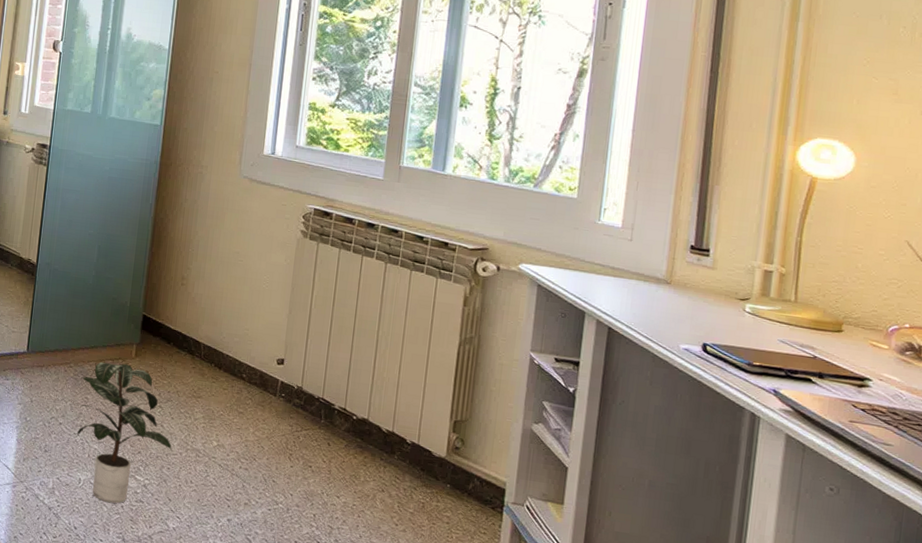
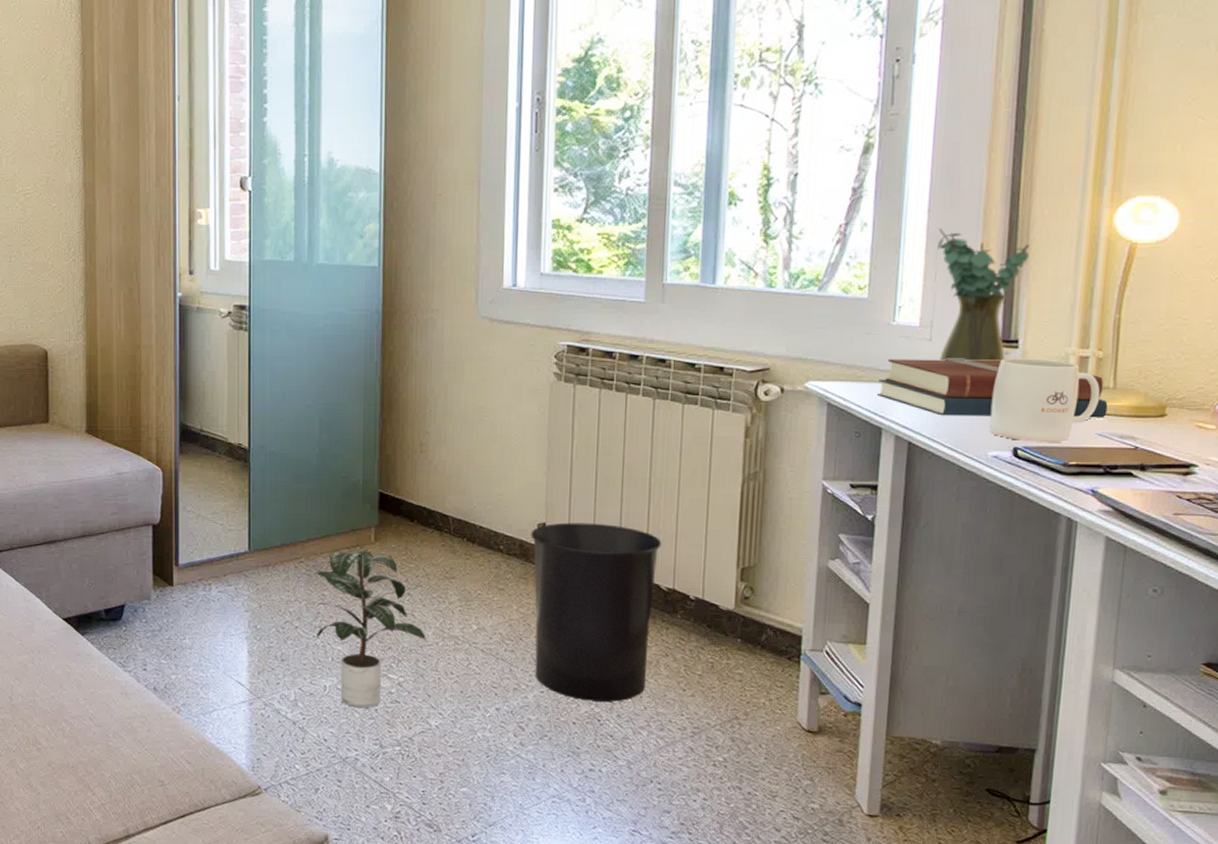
waste bin: none [264,360,385,527] -> present [530,522,662,702]
books: none [581,253,790,327] -> present [876,359,1108,418]
vase: none [638,146,721,267] -> present [937,228,1030,362]
mug: none [681,264,783,344] -> present [989,358,1101,442]

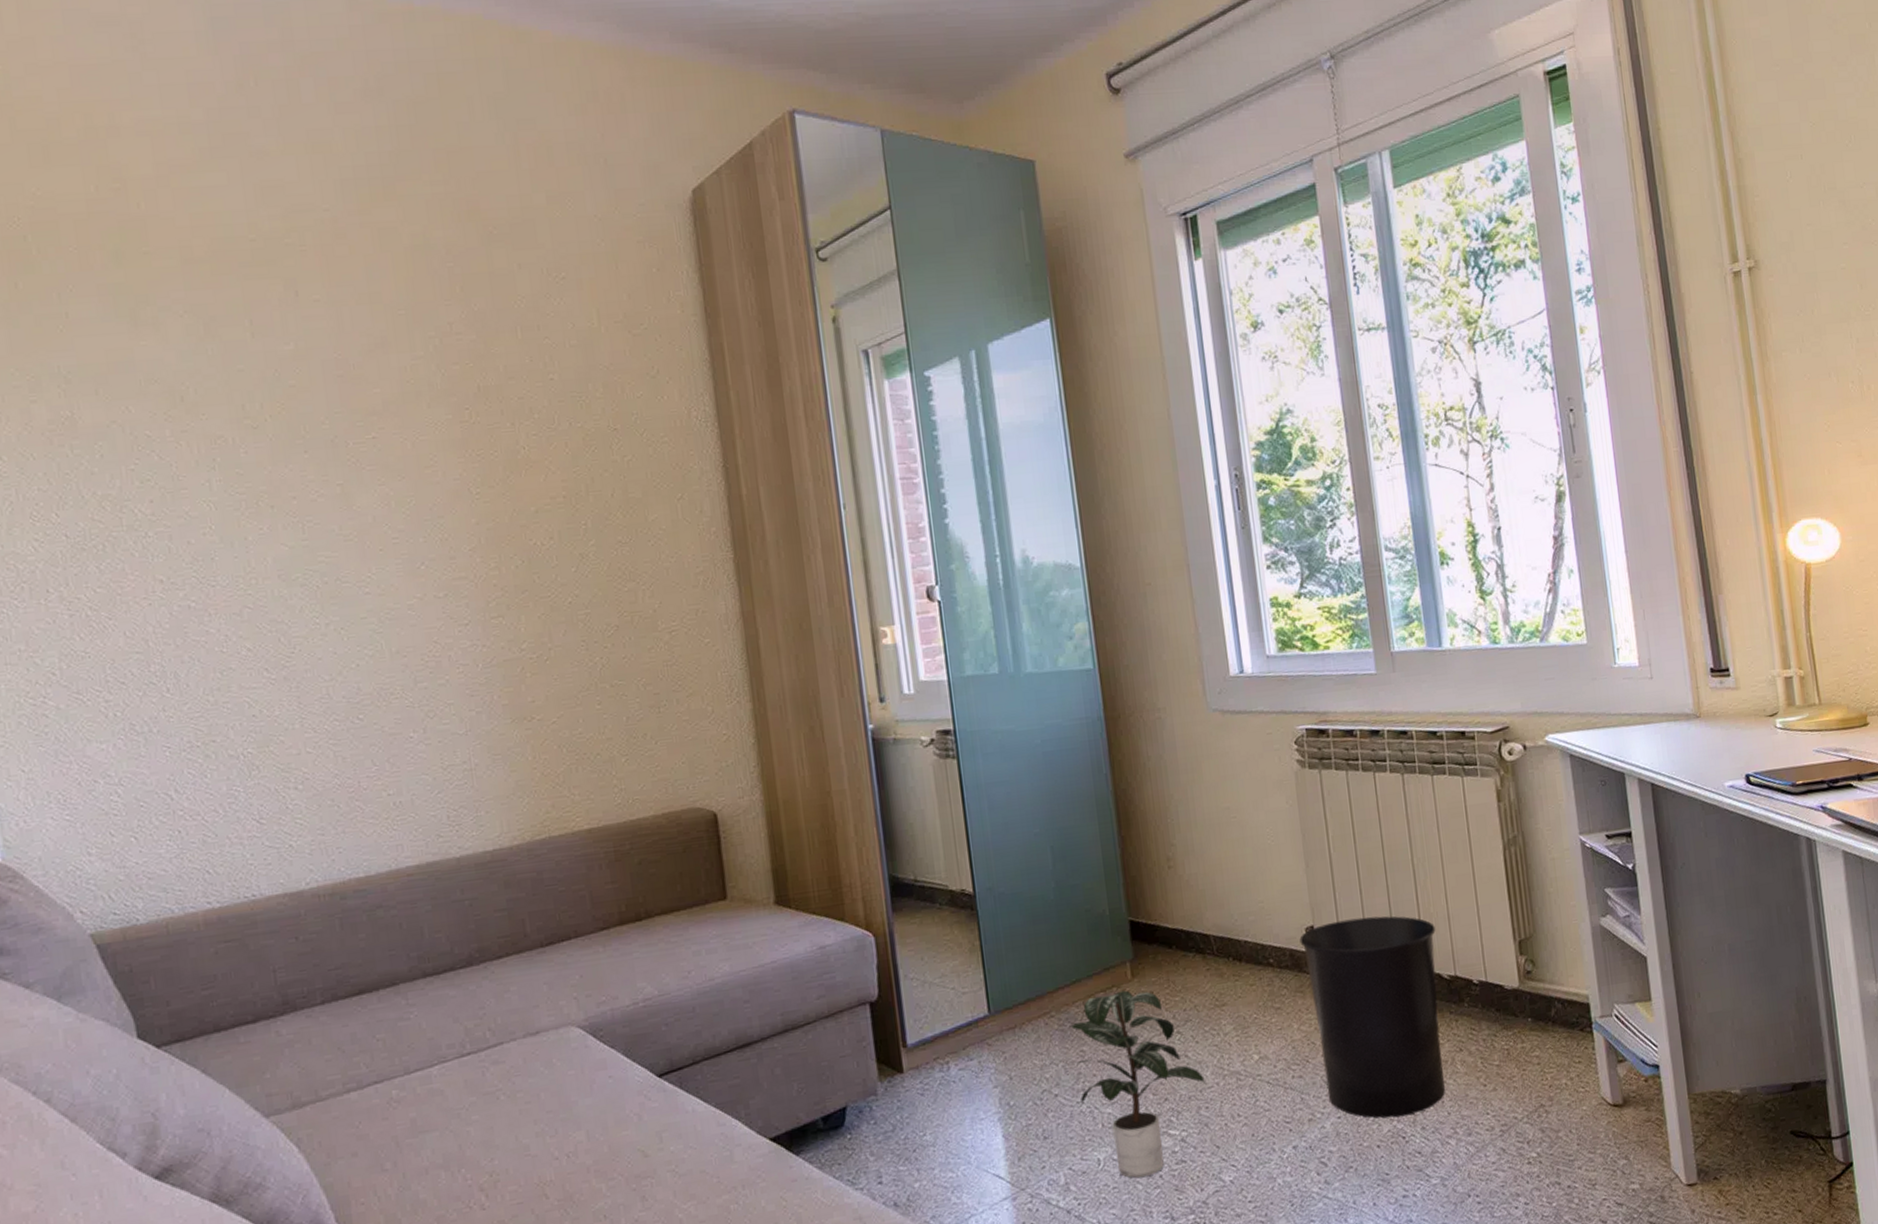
books: present [876,359,1108,418] -> none [1612,691,1819,753]
vase: present [937,228,1030,362] -> none [1638,567,1722,698]
mug: present [989,358,1101,442] -> none [1715,683,1810,767]

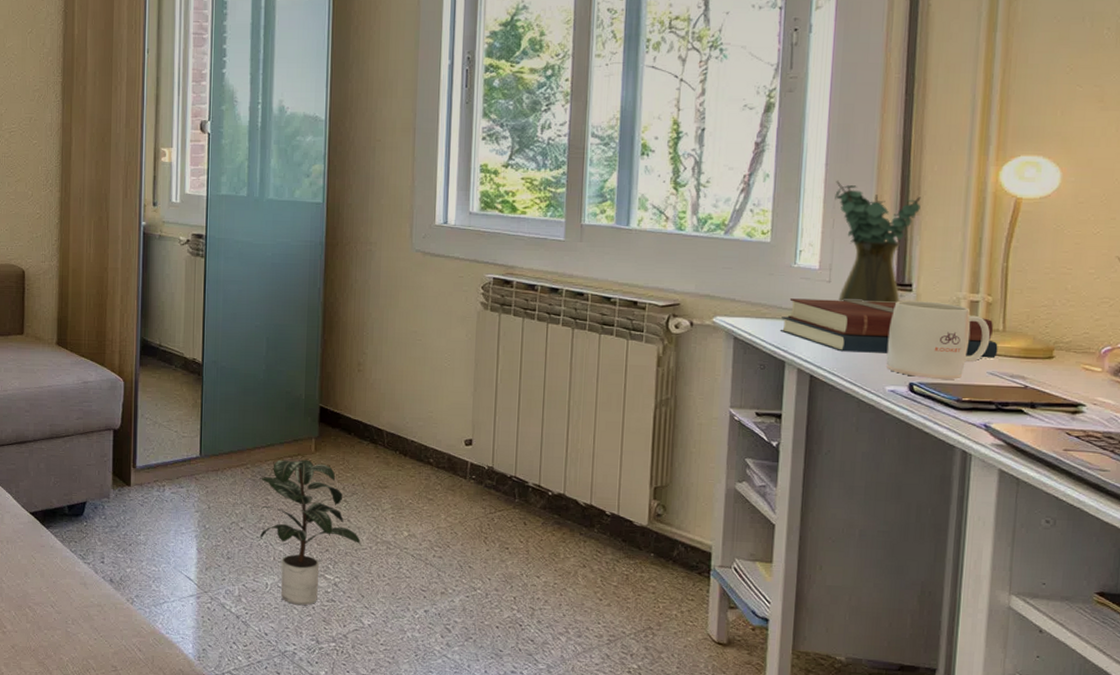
waste bin: present [1299,915,1445,1118] -> none [458,439,580,608]
books: none [1612,691,1819,753] -> present [779,298,998,358]
vase: none [1638,567,1722,698] -> present [835,180,921,304]
mug: none [1715,683,1810,767] -> present [885,300,991,380]

